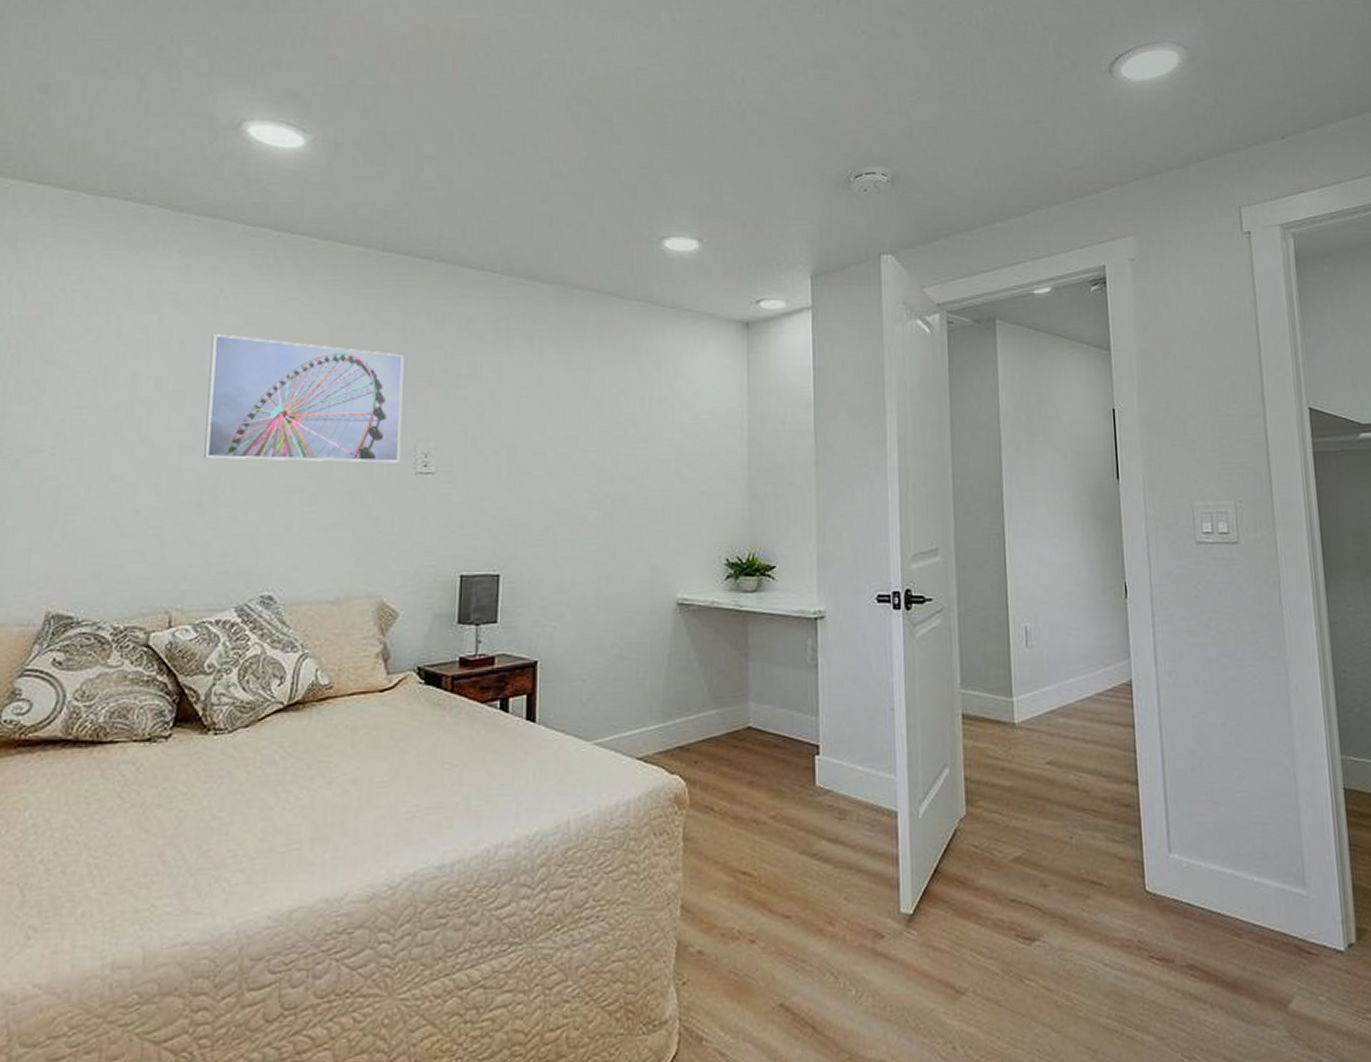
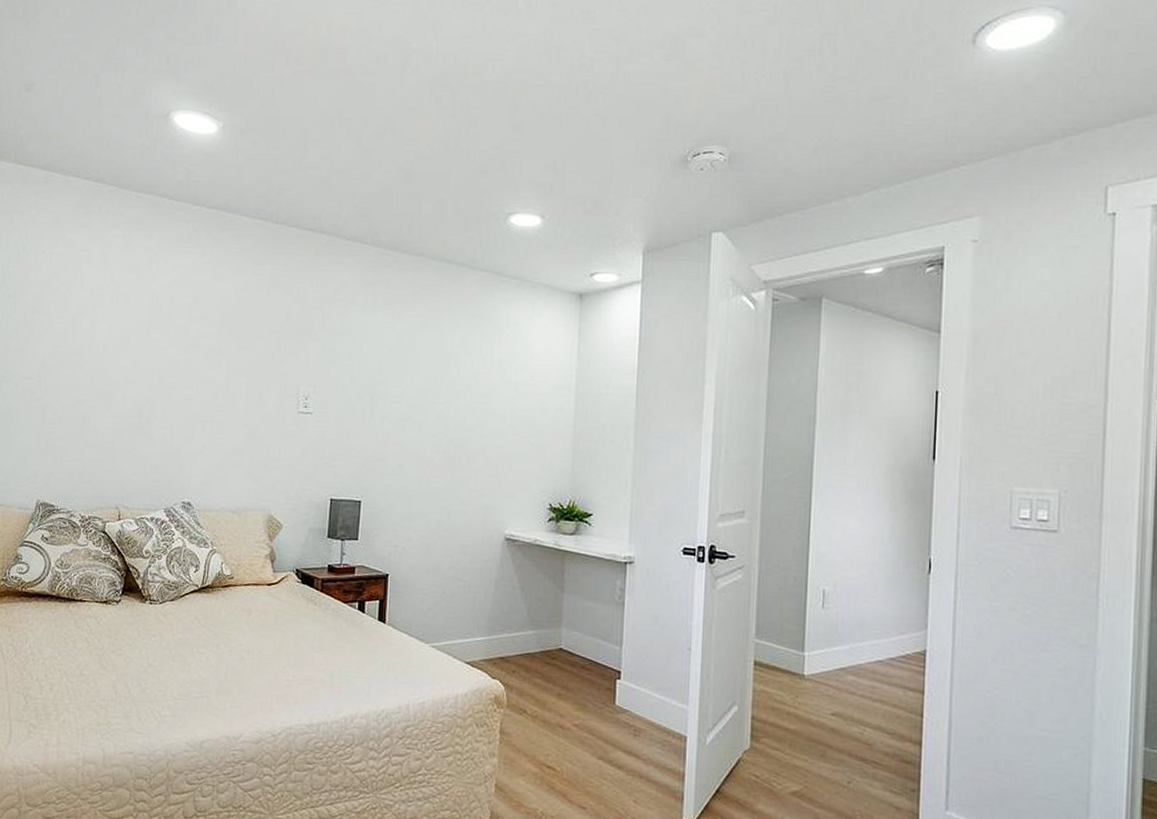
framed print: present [204,334,404,463] -> none [142,291,291,403]

